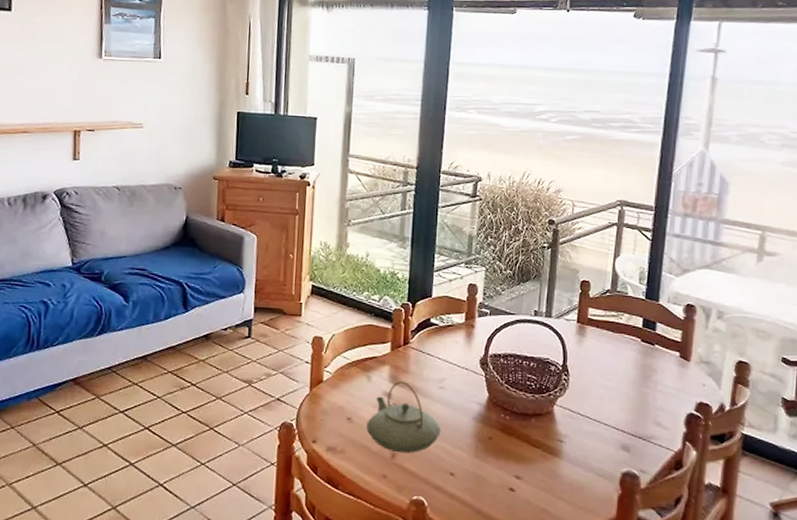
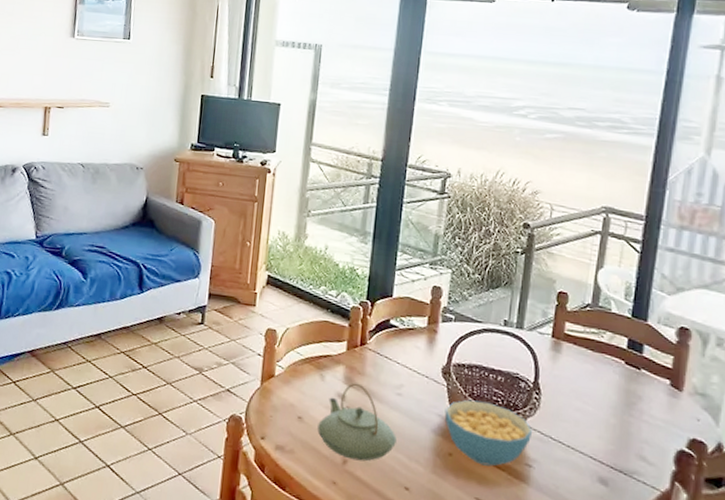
cereal bowl: none [484,386,563,445] -> present [444,399,533,466]

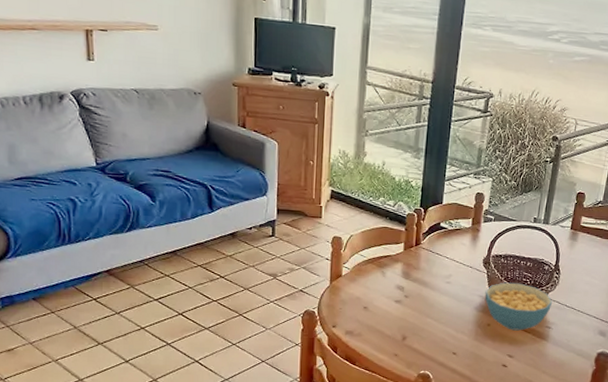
teapot: present [317,383,397,462] -> none [381,276,446,337]

